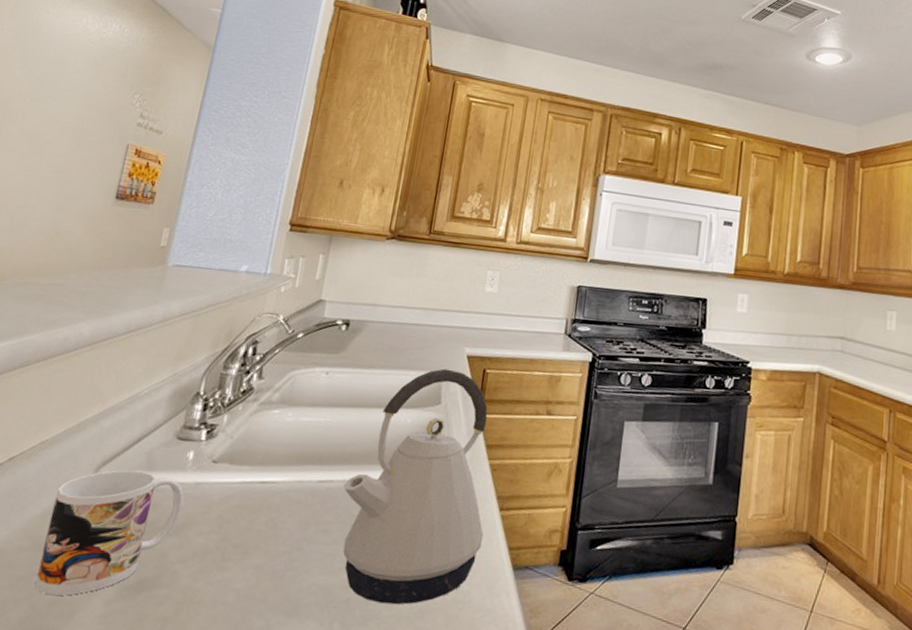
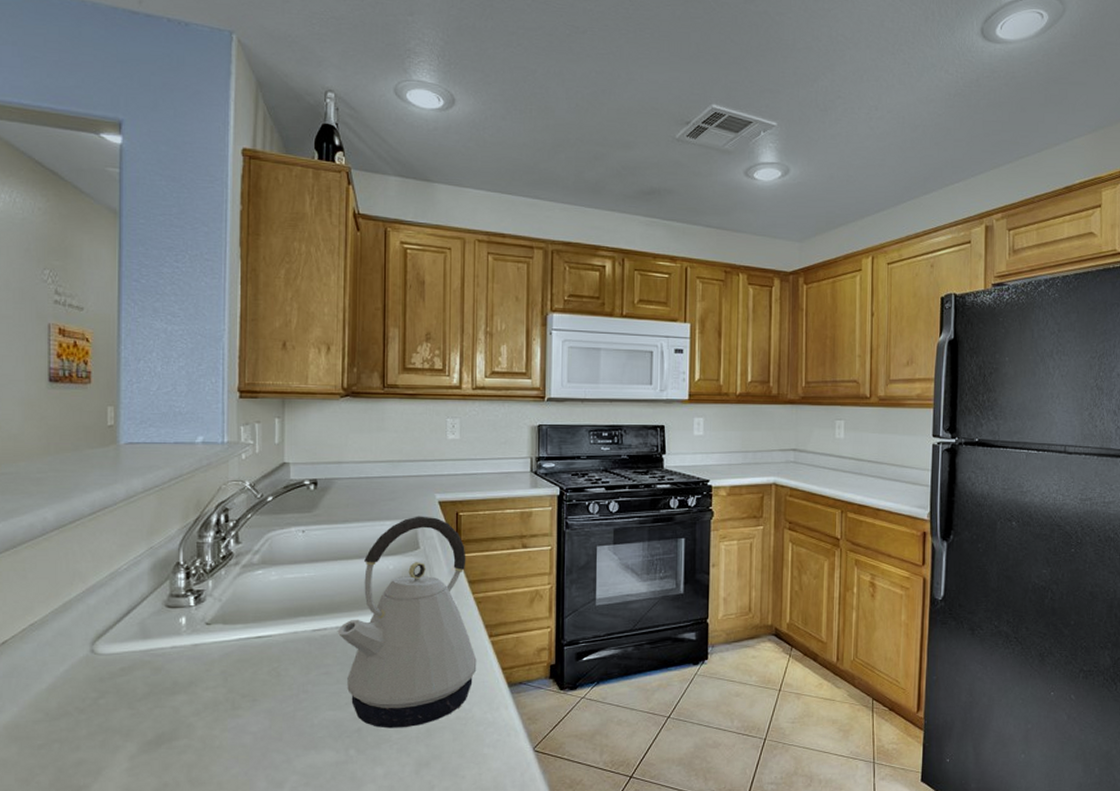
mug: present [35,470,184,596] -> none [57,640,185,757]

